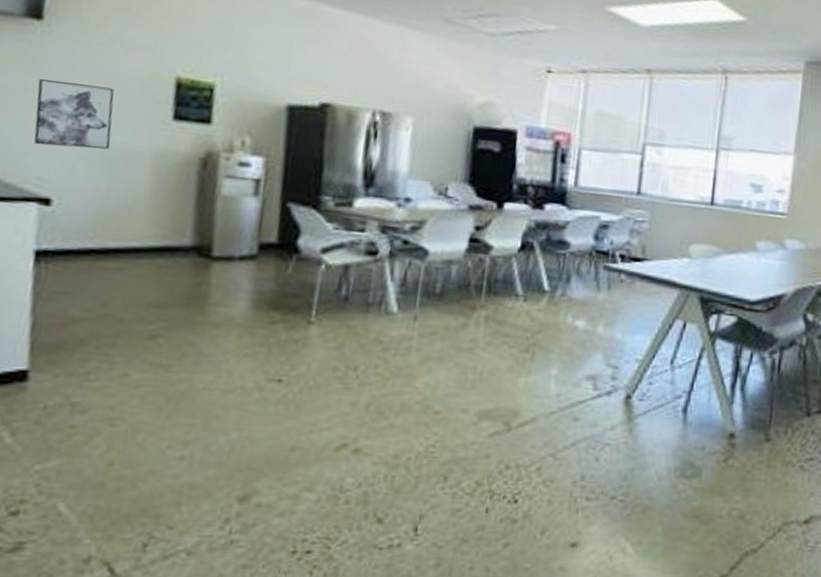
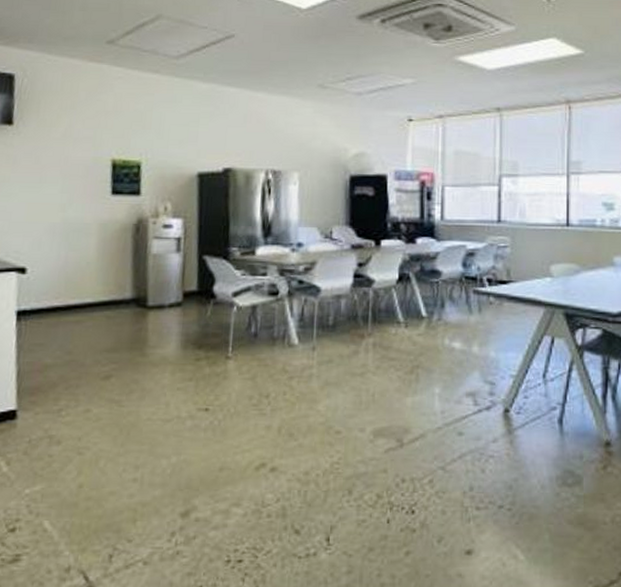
wall art: present [33,78,114,149] -> none [11,171,67,225]

